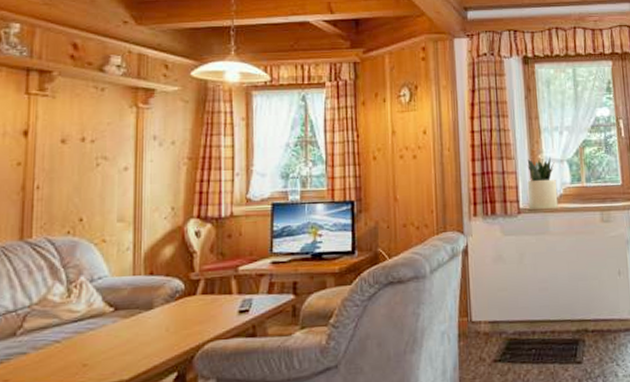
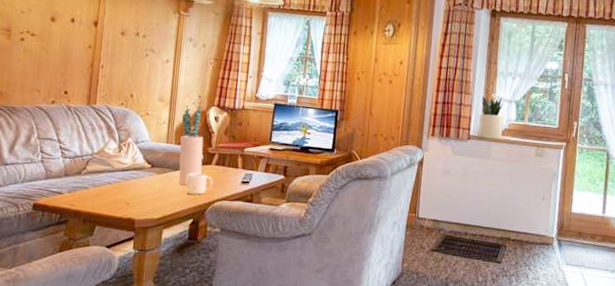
vase: none [151,215,184,330] -> present [179,102,204,186]
mug: none [164,308,200,339] -> present [186,173,213,195]

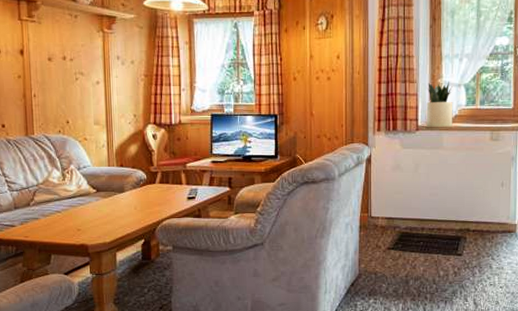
vase: present [179,102,204,186] -> none [121,121,147,208]
mug: present [186,173,213,195] -> none [133,193,159,215]

